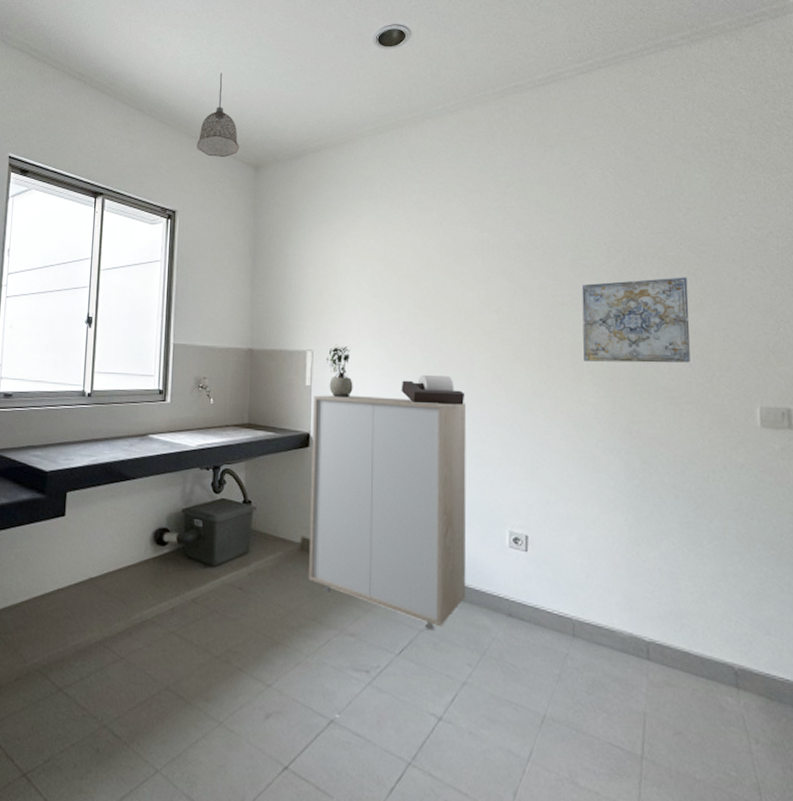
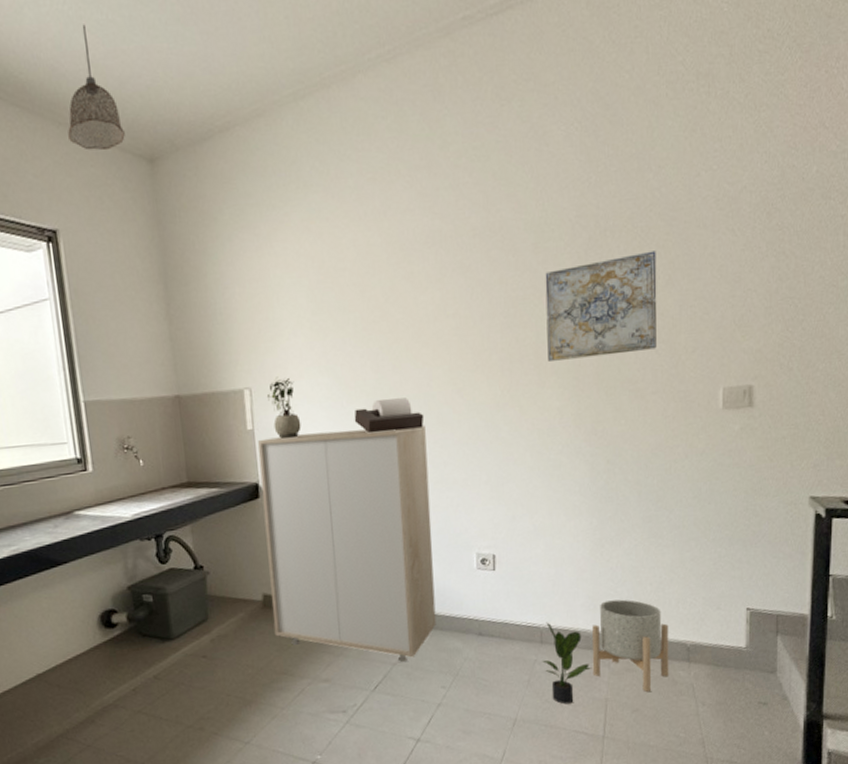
potted plant: none [574,615,629,711] -> present [542,622,592,705]
planter: none [628,603,716,714] -> present [592,599,669,692]

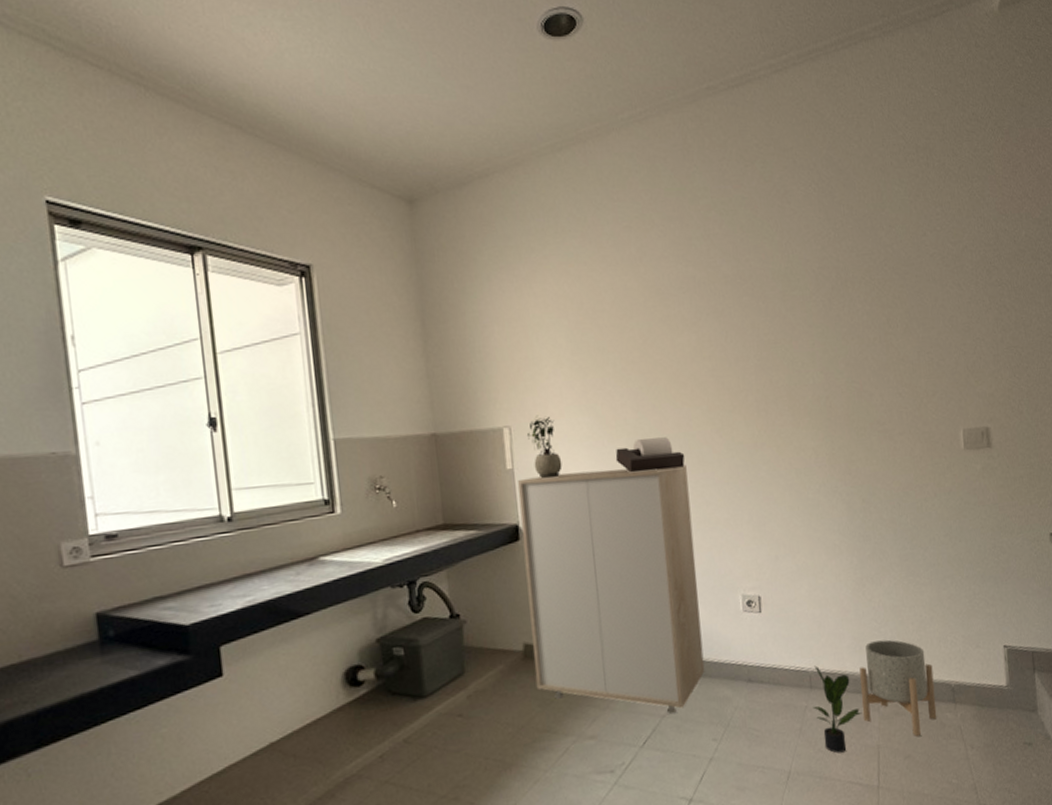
pendant lamp: present [68,24,125,151] -> none [325,72,384,190]
wall art: present [545,250,657,361] -> none [793,301,900,403]

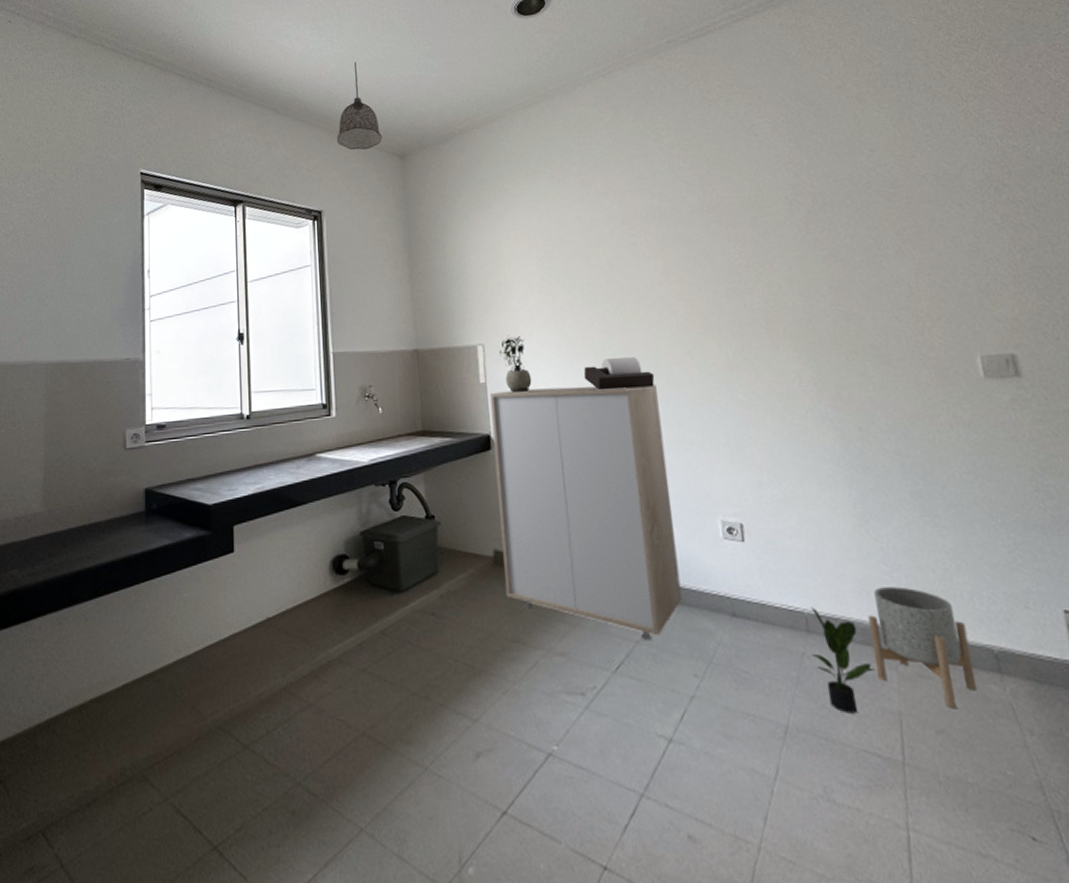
pendant lamp: none [325,72,384,190] -> present [337,62,382,150]

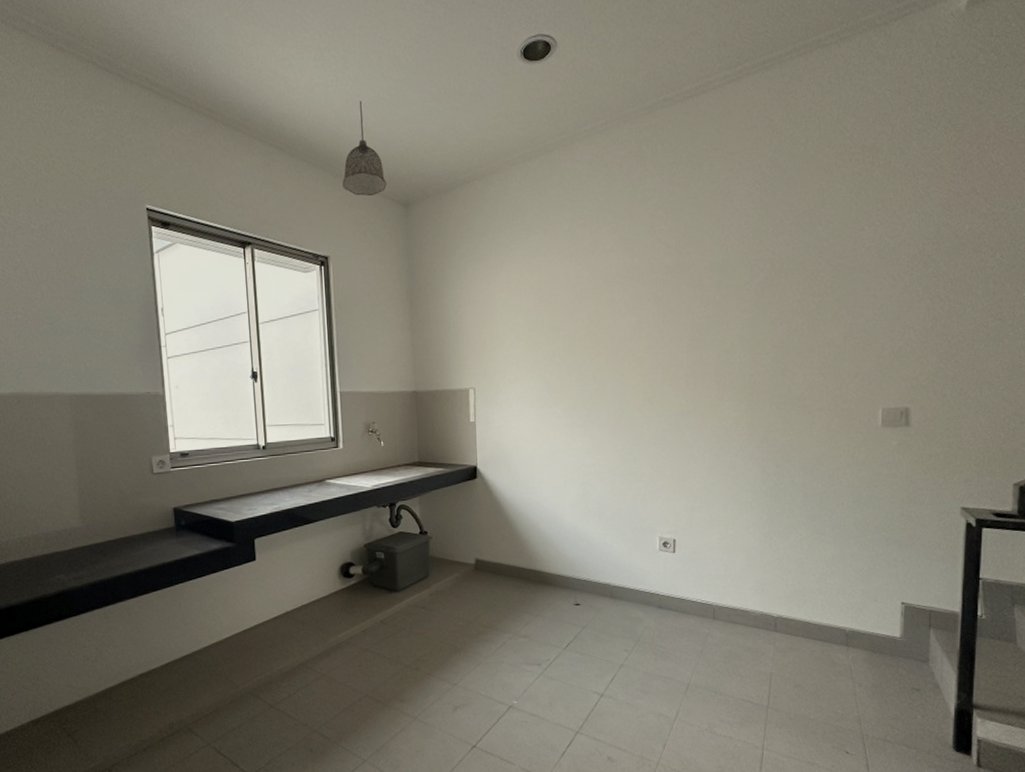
storage cabinet: present [489,384,683,641] -> none [477,426,622,627]
potted plant: present [498,334,532,394] -> none [487,380,515,432]
paper towel holder: present [583,357,655,391] -> none [559,402,619,431]
potted plant: present [811,607,876,714] -> none [714,601,759,675]
planter: present [868,587,978,708] -> none [759,586,829,670]

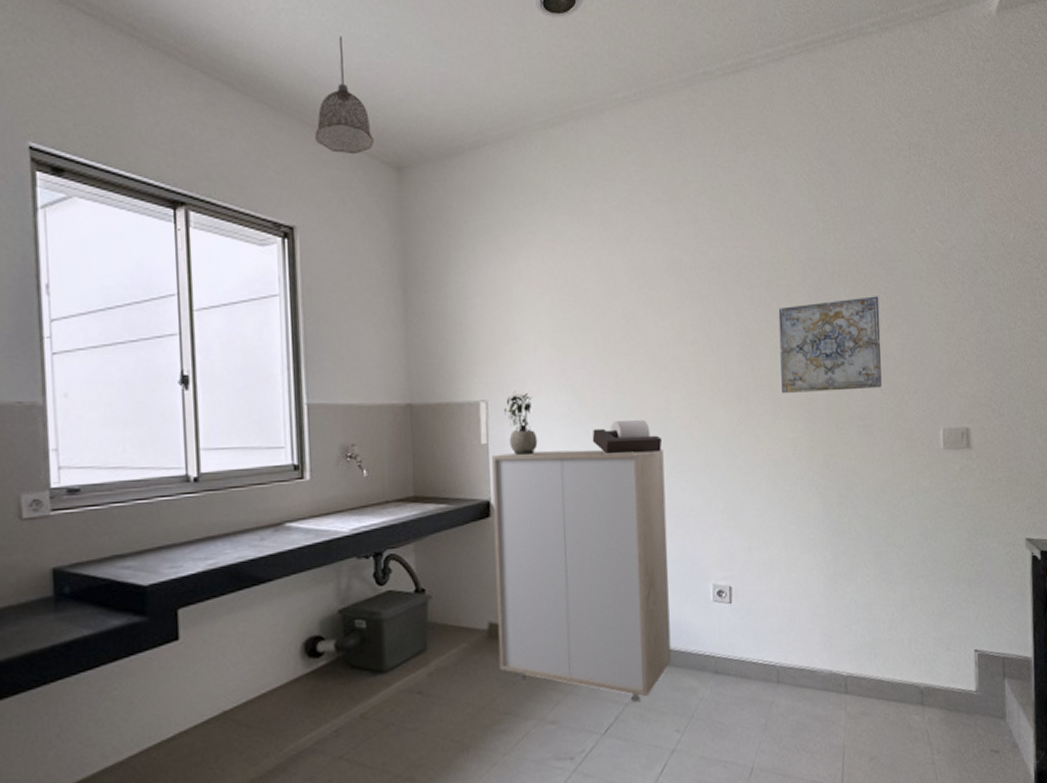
storage cabinet: none [477,426,622,627] -> present [491,449,672,703]
potted plant: none [487,380,515,432] -> present [503,391,538,456]
paper towel holder: none [559,402,619,431] -> present [592,420,663,455]
wall art: none [726,290,824,378] -> present [778,296,882,393]

